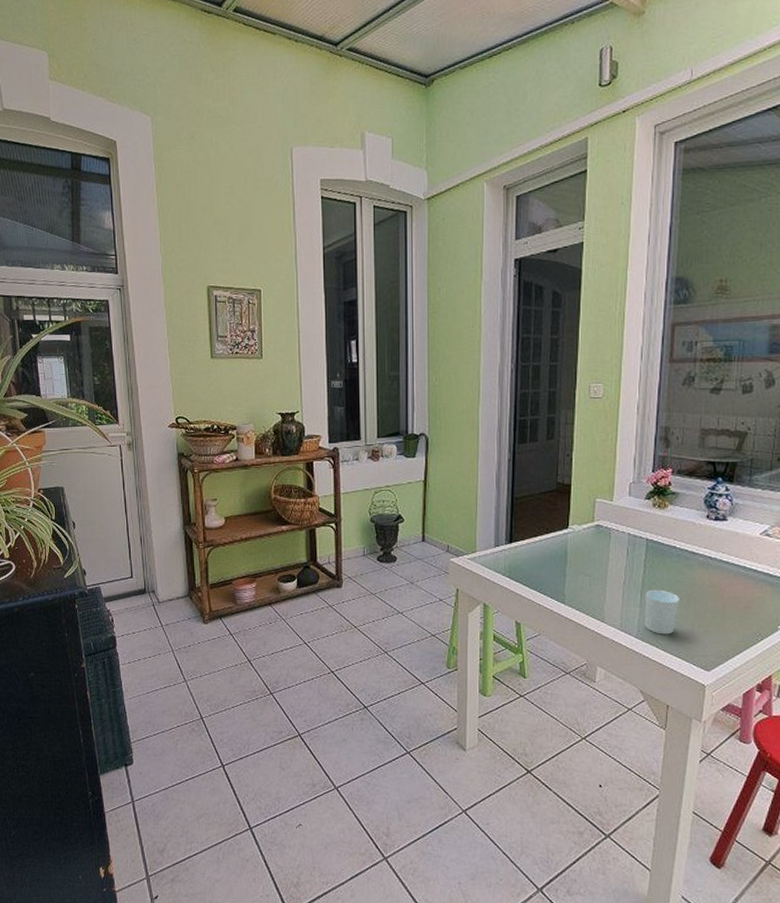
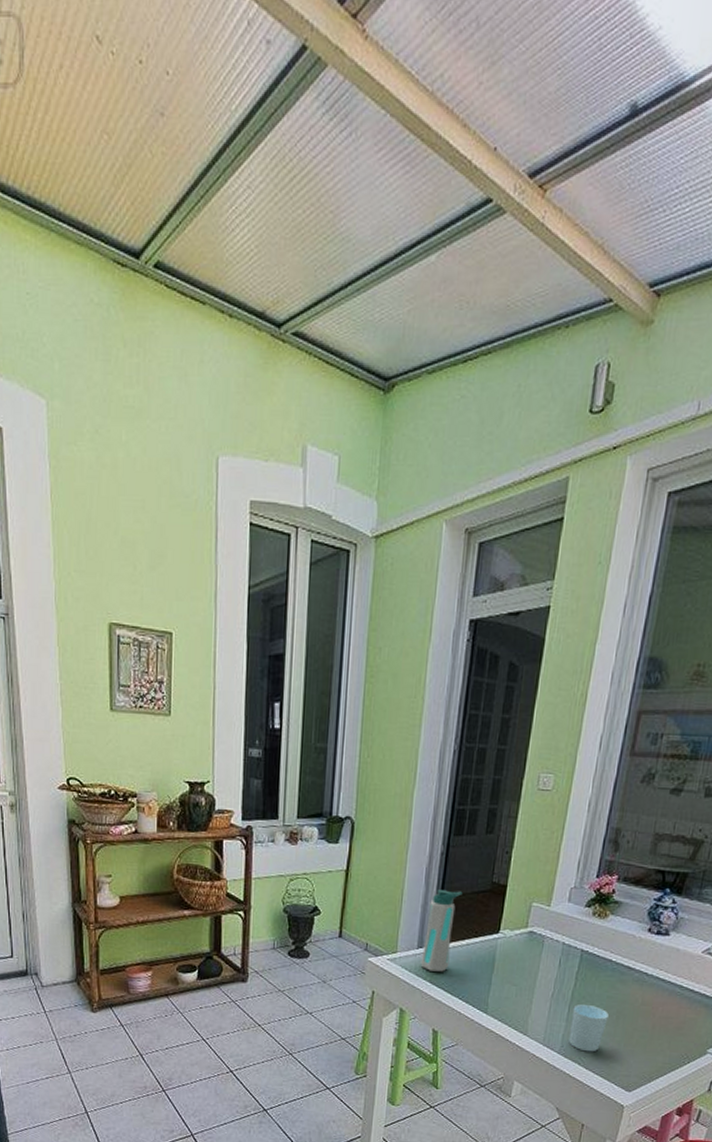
water bottle: none [498,492,531,567] -> present [420,890,463,972]

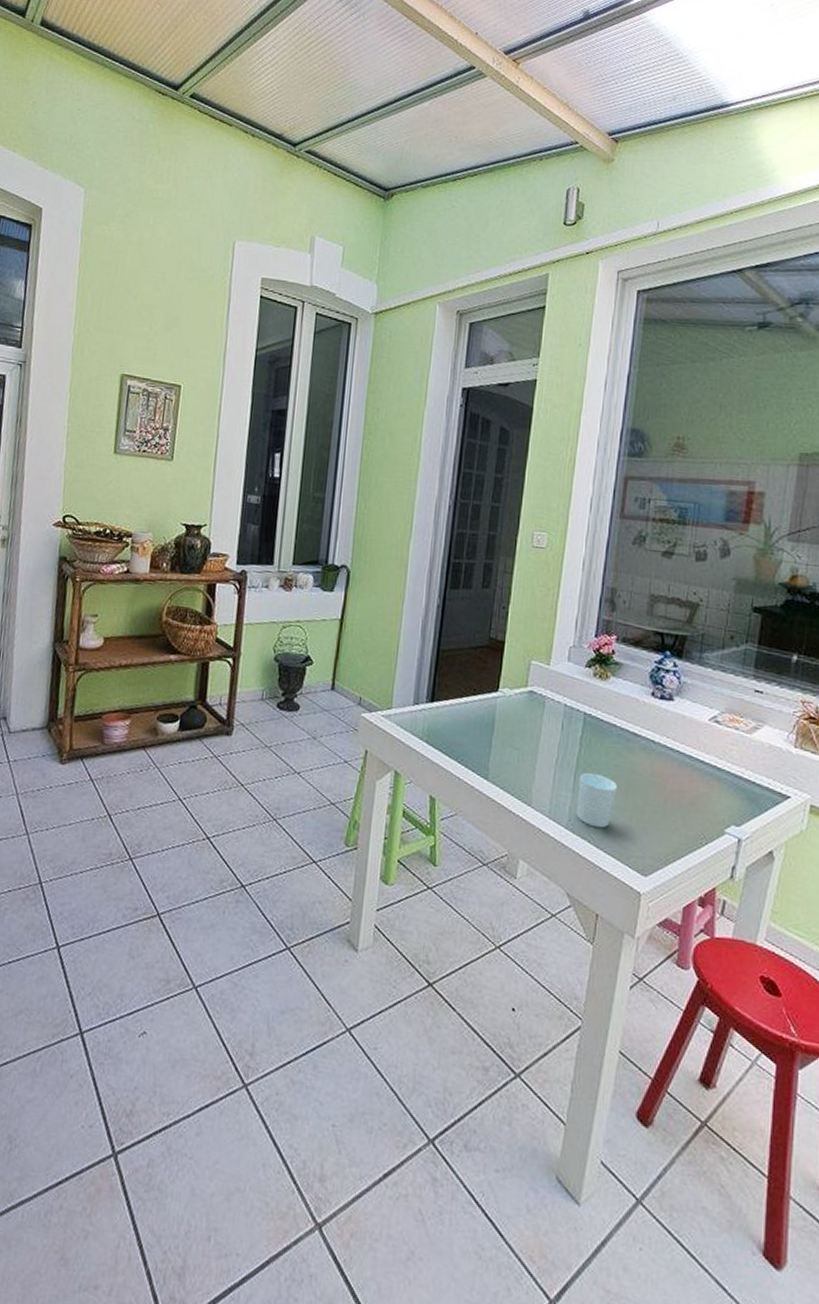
water bottle: present [420,890,463,972] -> none [416,643,460,732]

